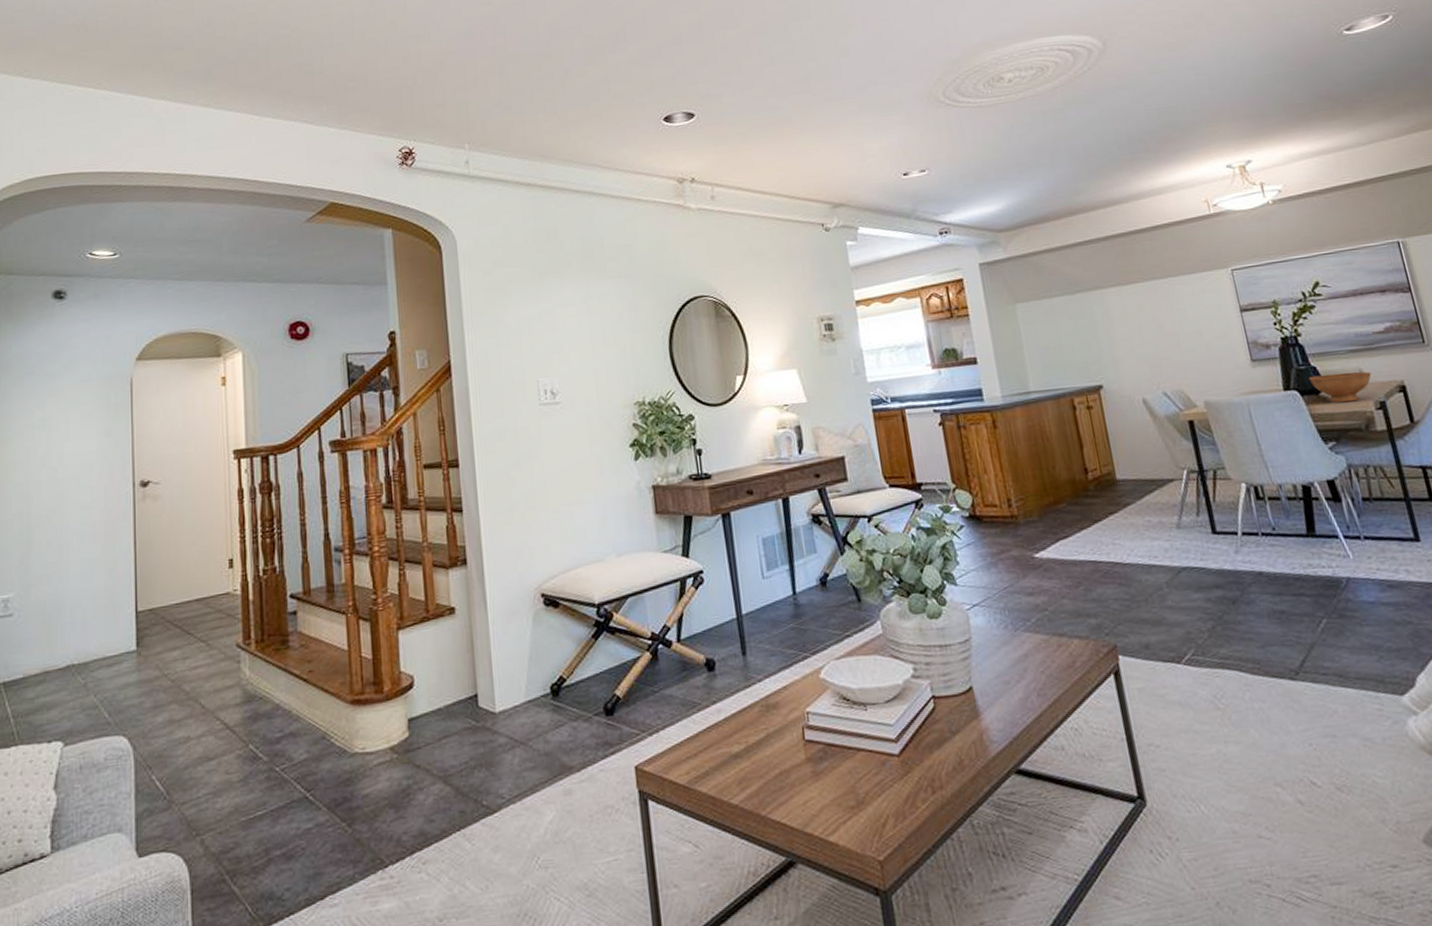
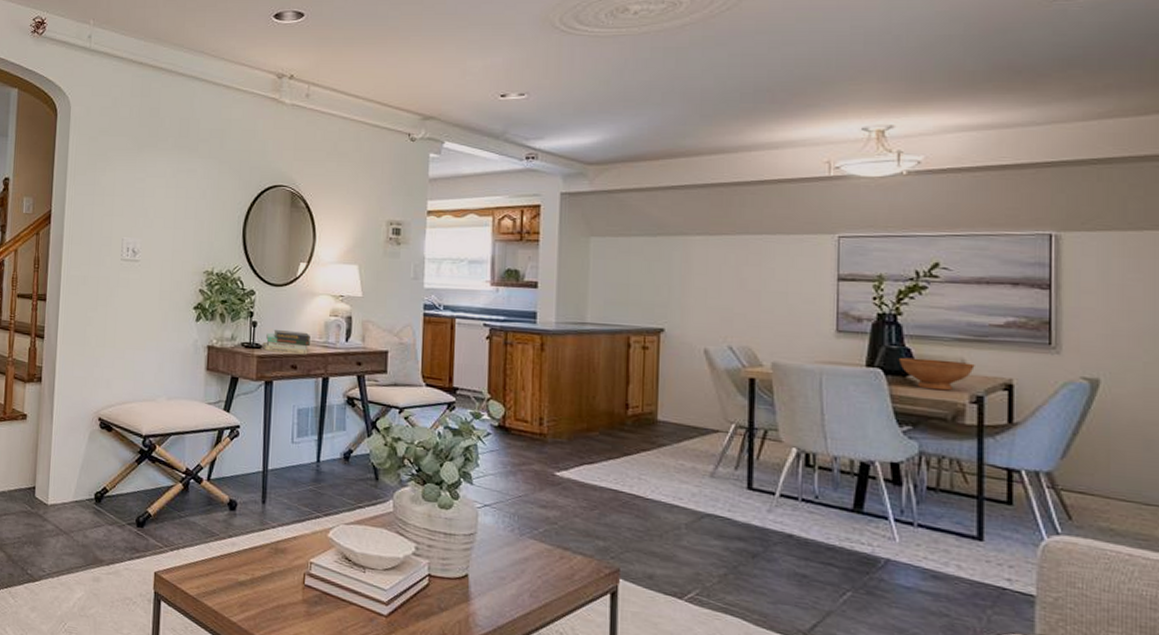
books: none [711,451,762,480] -> present [262,330,310,355]

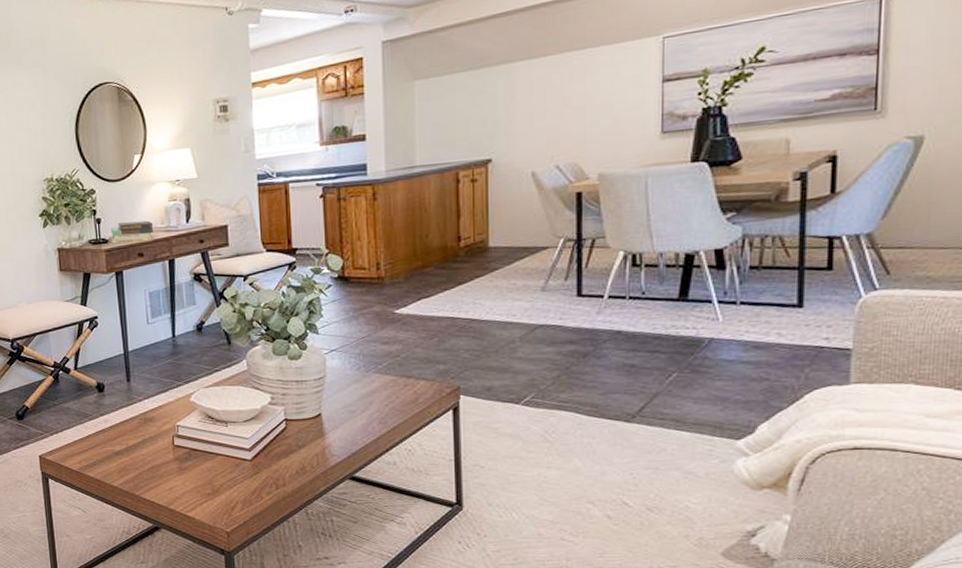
bowl: present [898,357,975,391] -> none [723,141,799,175]

